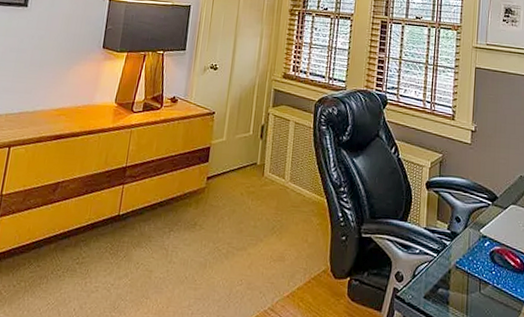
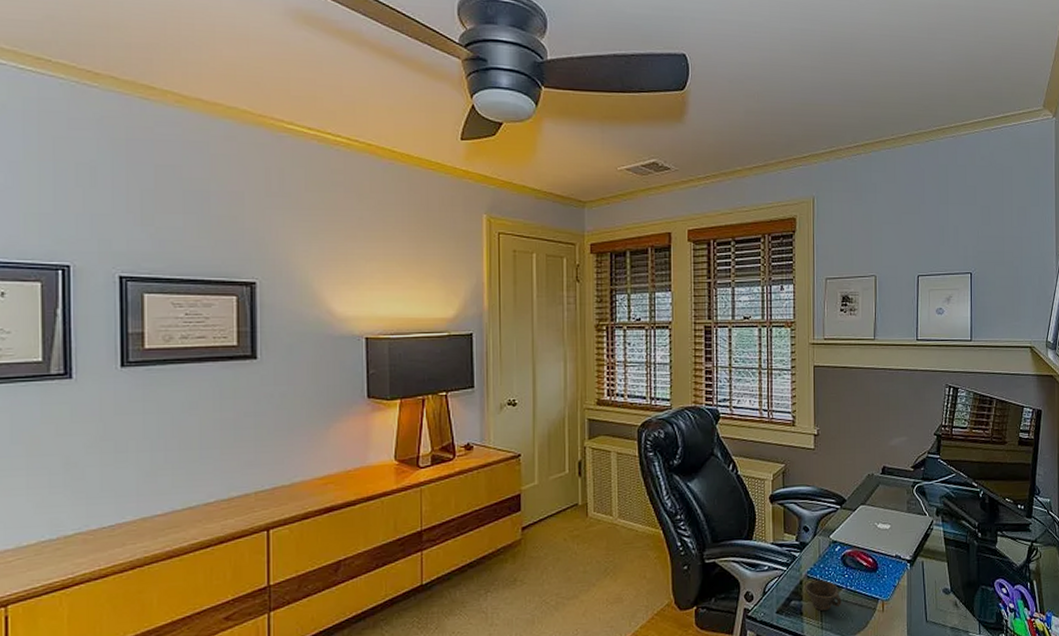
cup: none [453,271,488,305] -> present [805,580,842,611]

